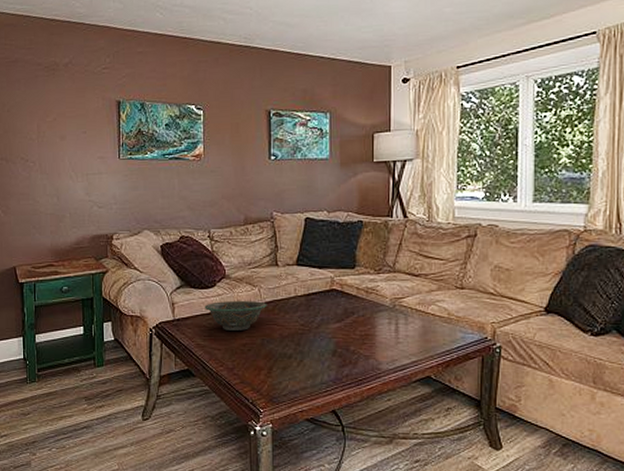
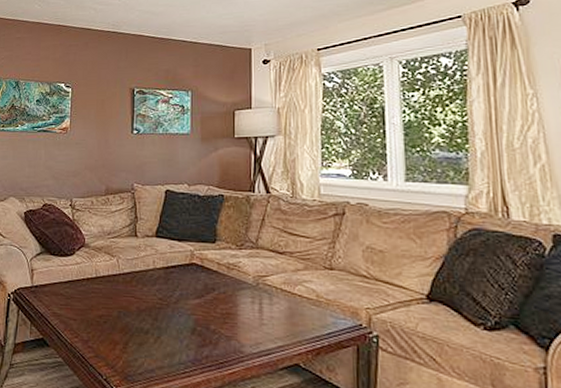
decorative bowl: present [204,300,267,331] -> none [62,269,125,301]

